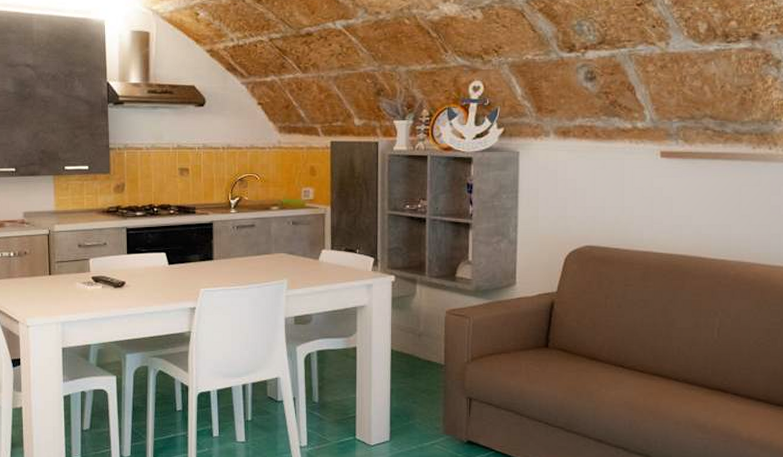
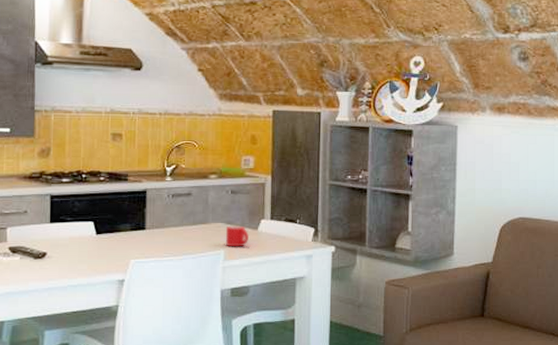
mug: none [288,255,311,277] -> present [225,225,250,247]

